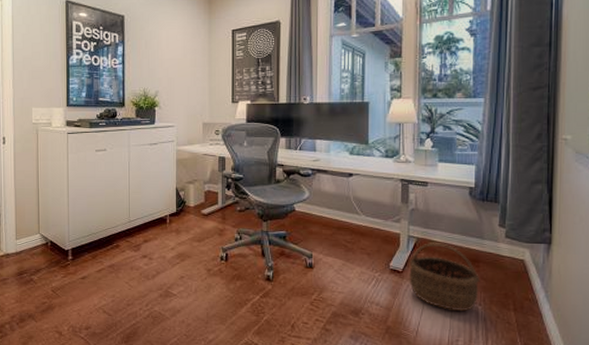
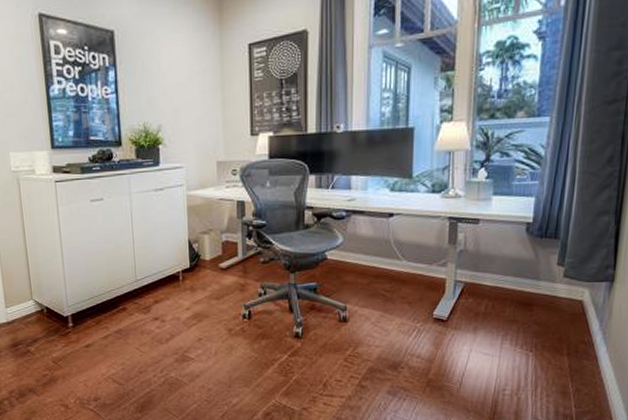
wicker basket: present [409,243,481,312] -> none [454,287,533,360]

